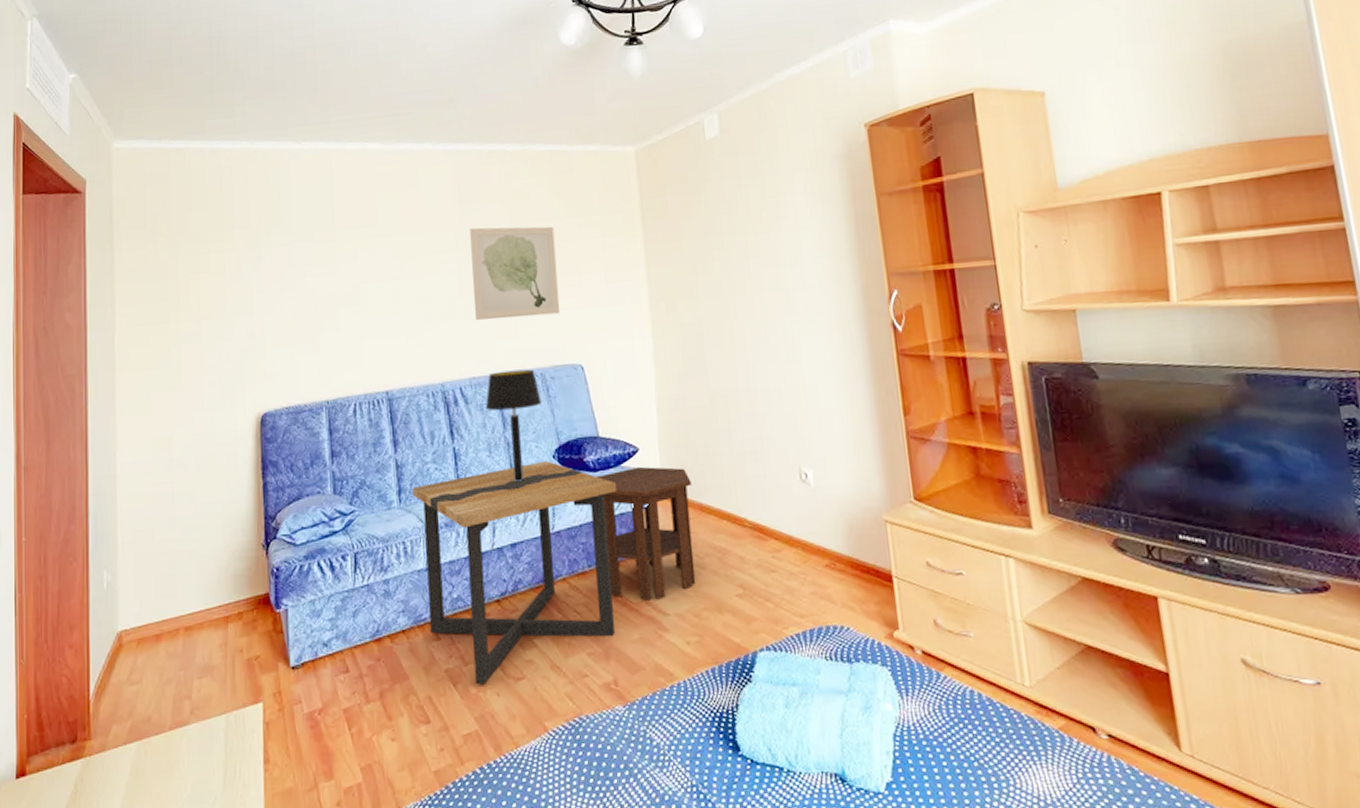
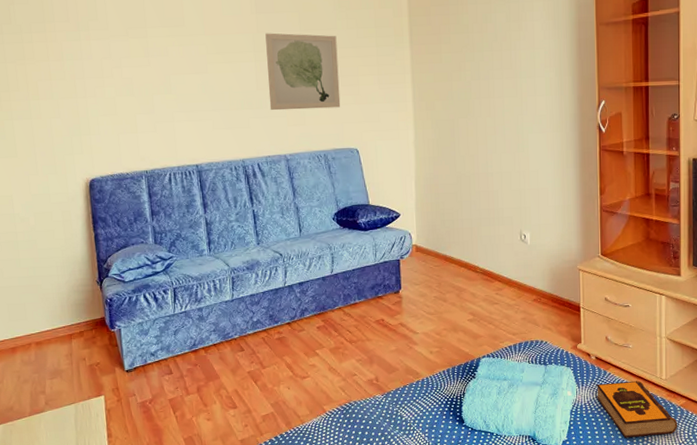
side table: present [412,461,617,685] -> none [220,222,383,382]
table lamp: present [485,369,542,481] -> none [278,151,325,237]
side table: present [597,466,696,600] -> none [367,227,439,323]
hardback book: none [926,688,1059,781] -> present [596,380,678,438]

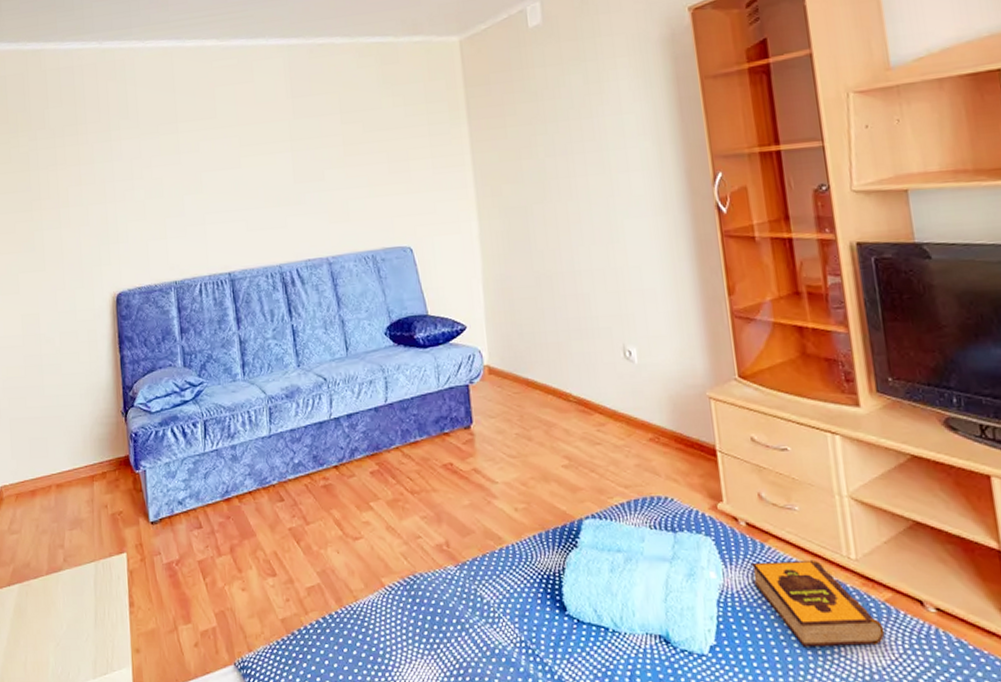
wall art: present [265,33,341,111] -> none [302,115,390,207]

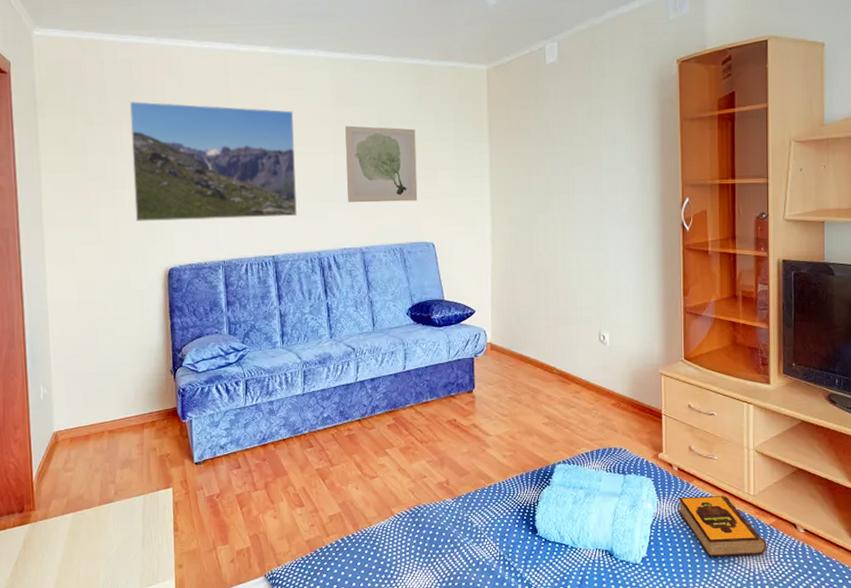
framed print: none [72,107,254,242] -> present [129,101,297,222]
wall art: none [302,115,390,207] -> present [345,125,418,203]

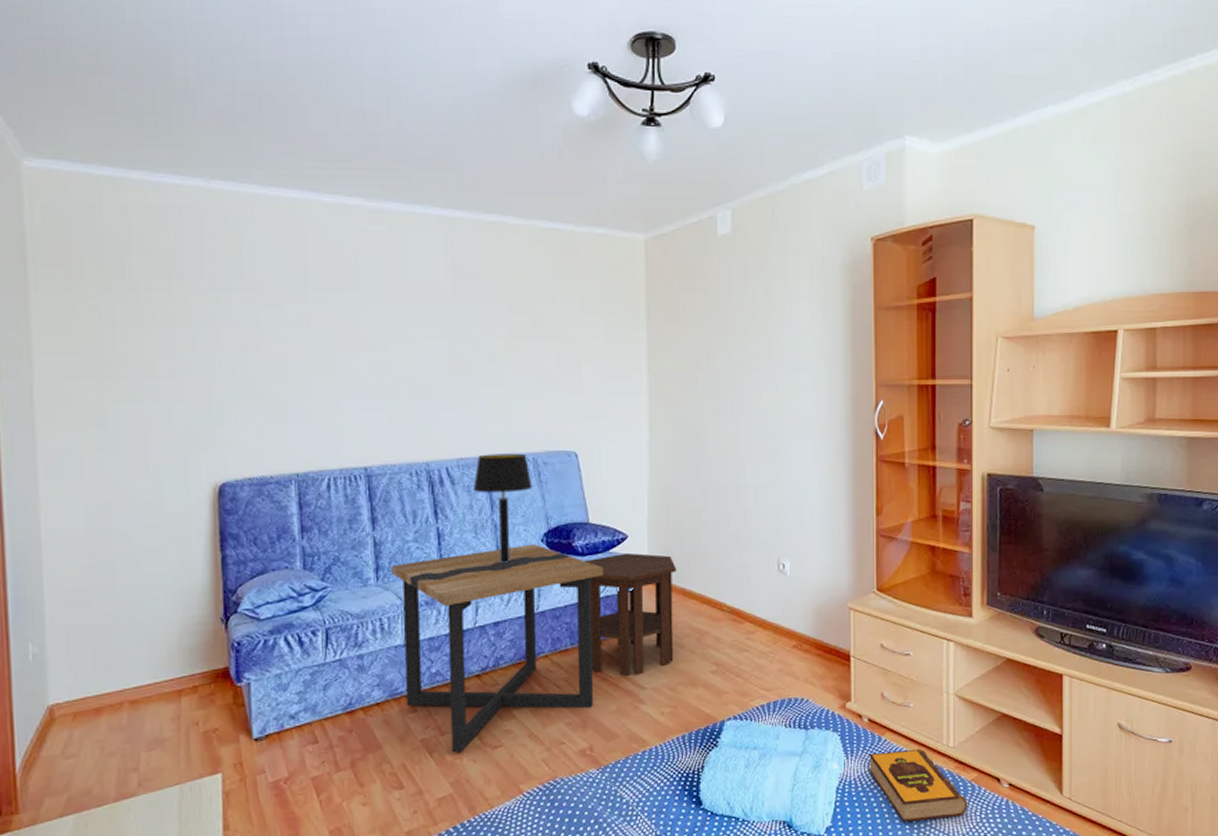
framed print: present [129,101,297,222] -> none [164,262,398,422]
side table: none [293,317,457,481] -> present [391,544,604,753]
wall art: present [345,125,418,203] -> none [463,303,557,401]
table lamp: none [353,244,400,331] -> present [472,453,533,563]
side table: none [441,324,515,424] -> present [585,552,676,676]

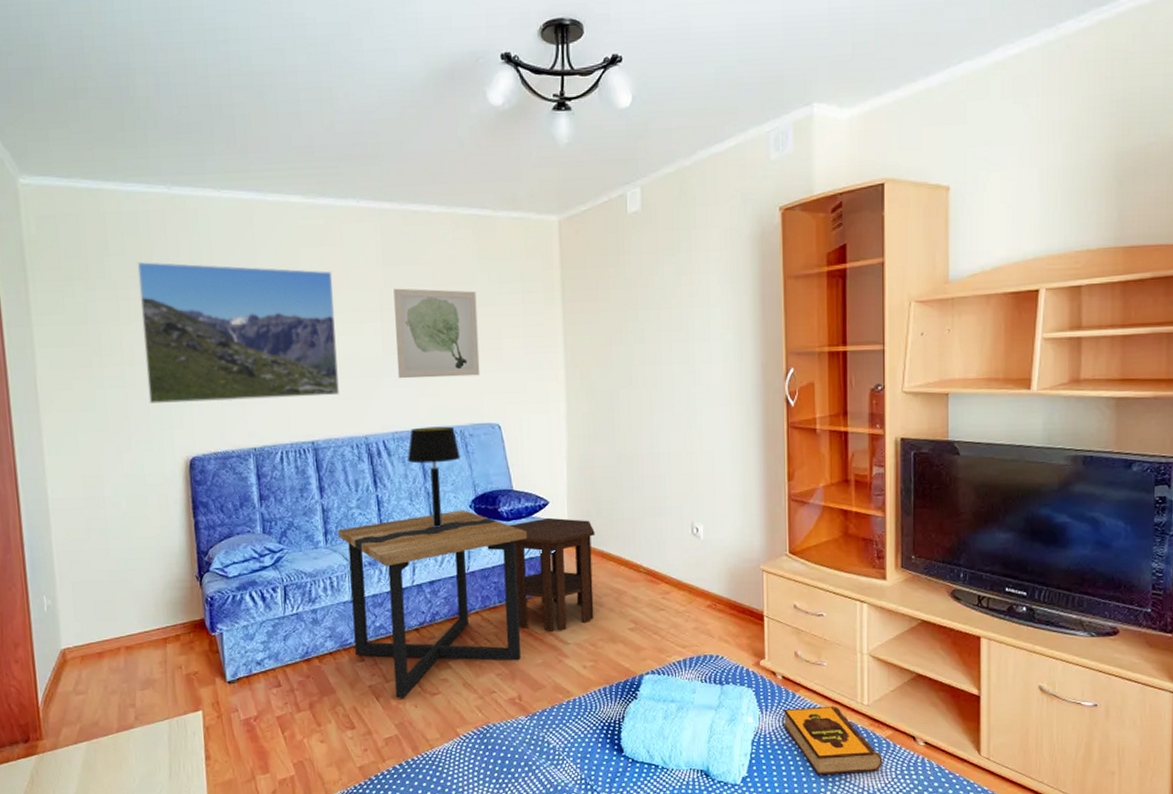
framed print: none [164,262,398,422] -> present [137,262,339,403]
wall art: none [463,303,557,401] -> present [393,288,480,379]

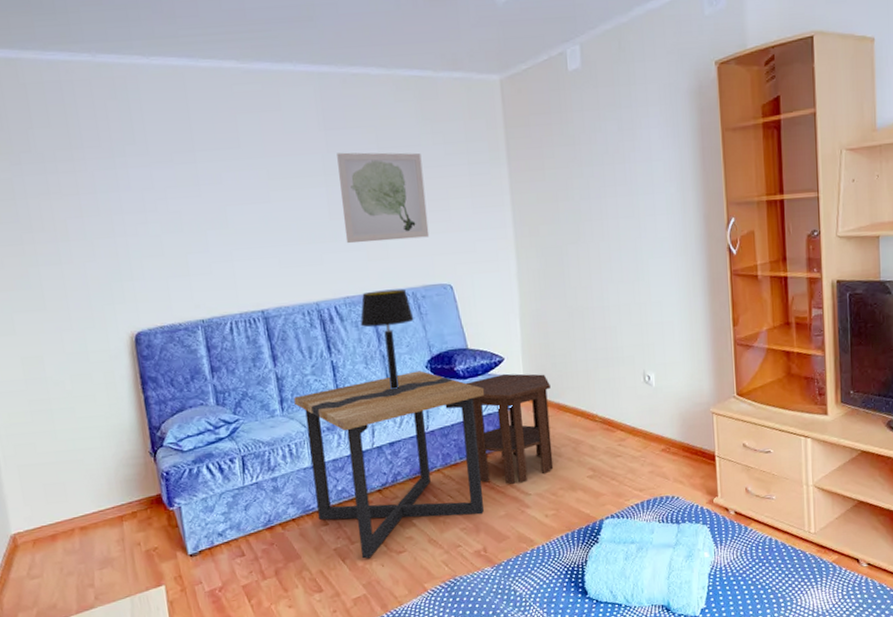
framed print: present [137,262,339,403] -> none [64,133,287,279]
hardback book: present [782,705,883,776] -> none [736,536,830,602]

